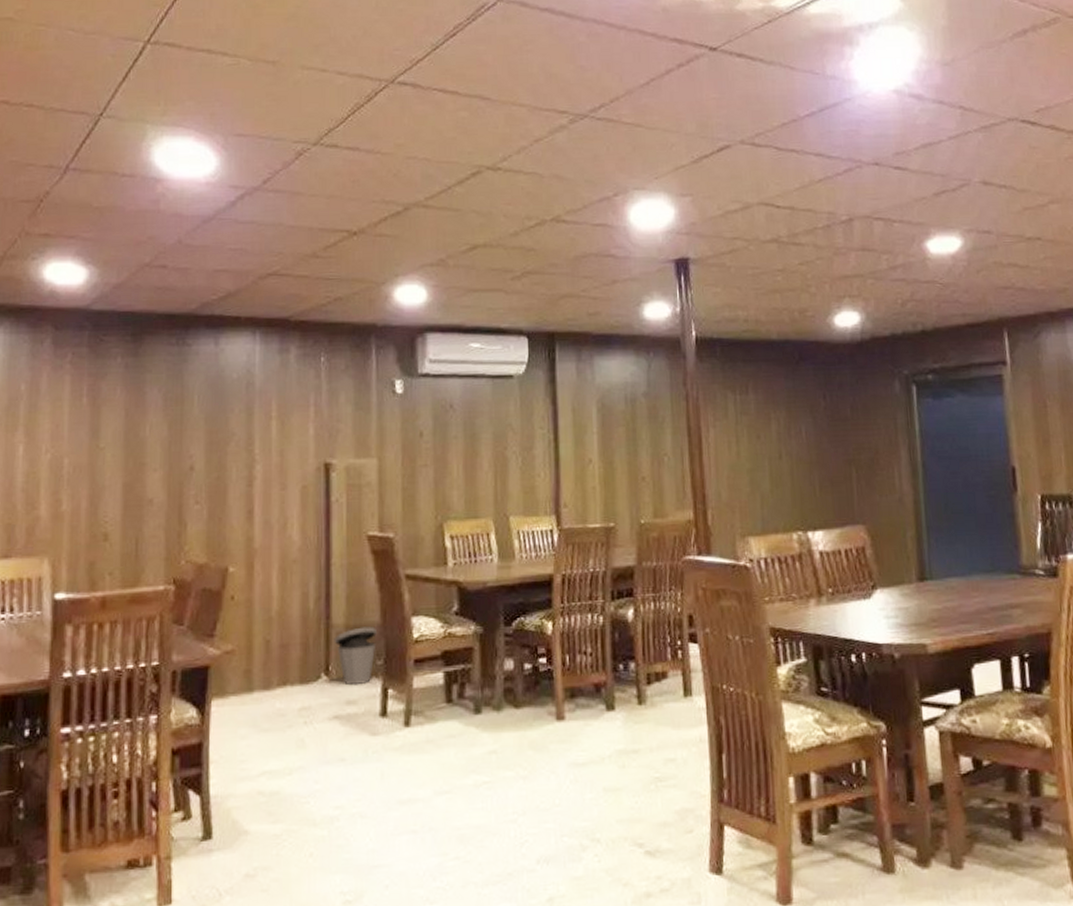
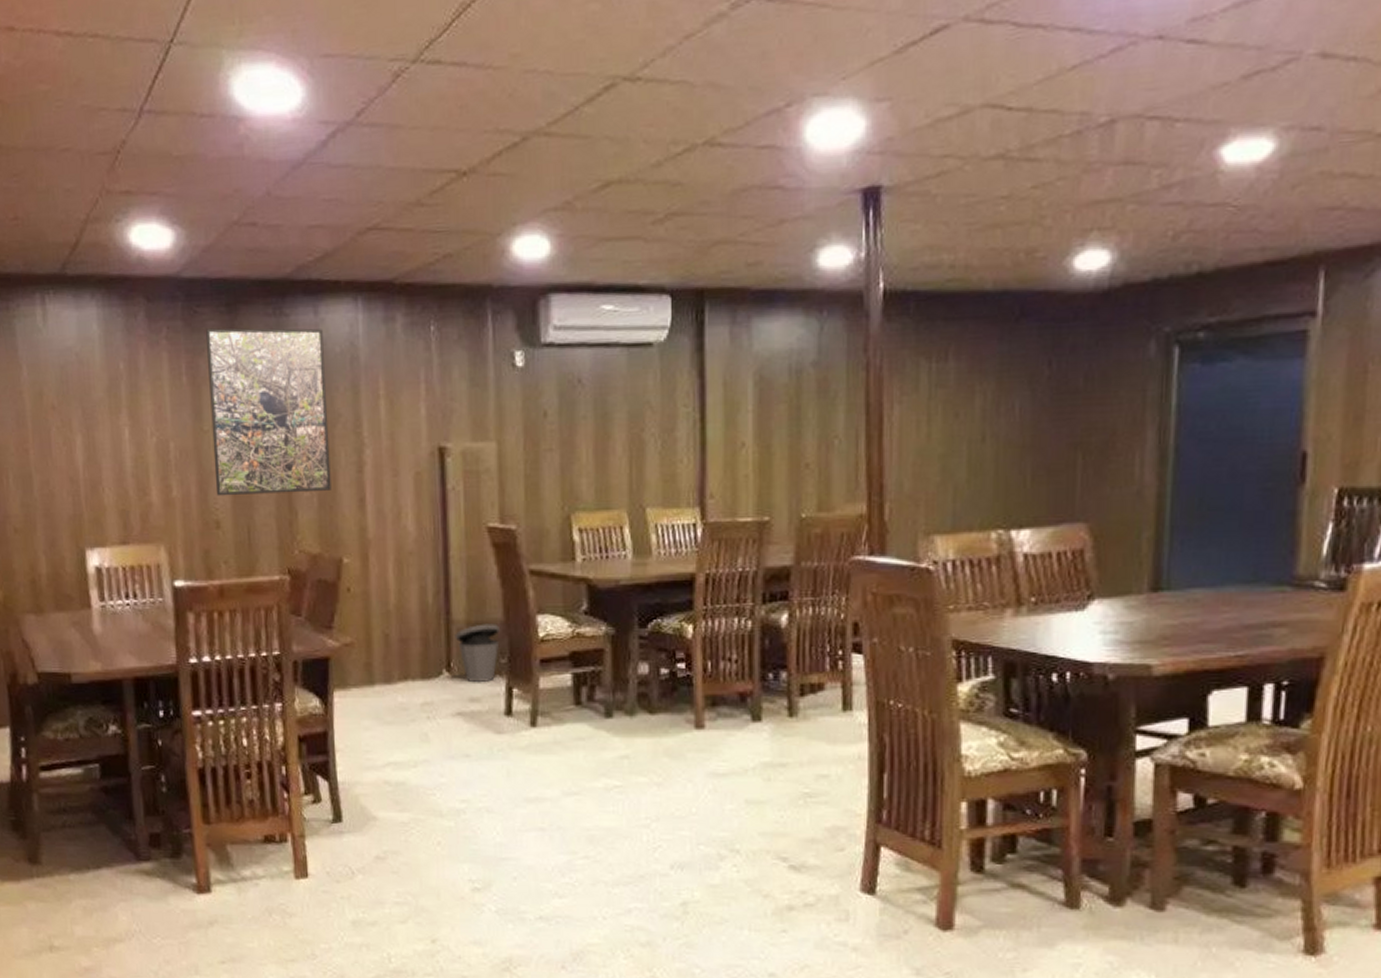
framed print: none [106,355,222,510] -> present [206,328,331,496]

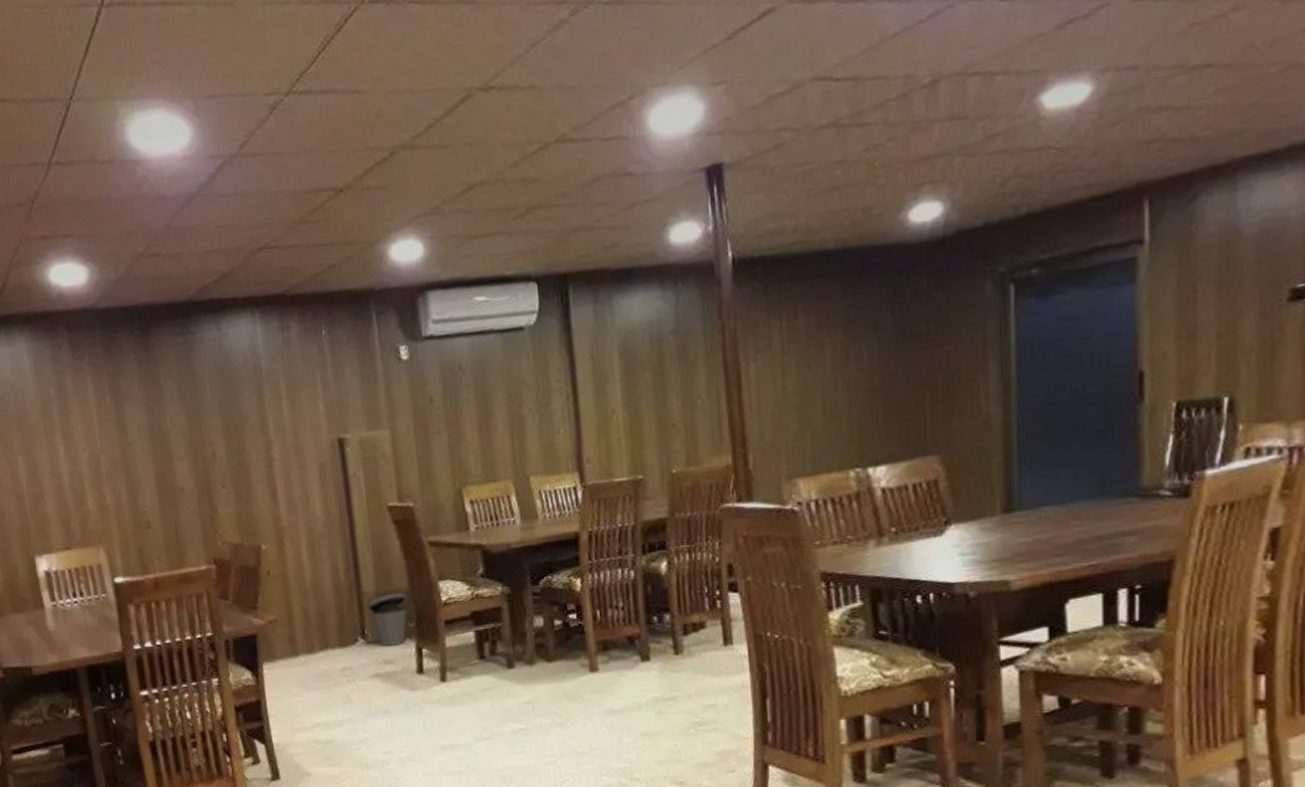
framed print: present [206,328,331,496] -> none [123,342,246,500]

